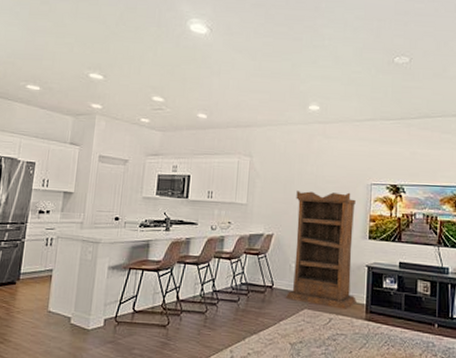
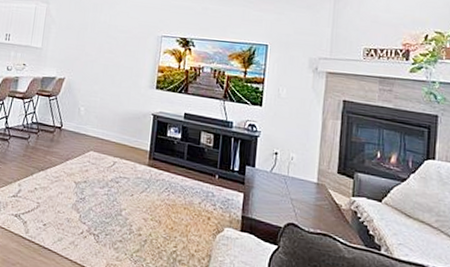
bookshelf: present [285,191,356,309] -> none [72,38,146,154]

